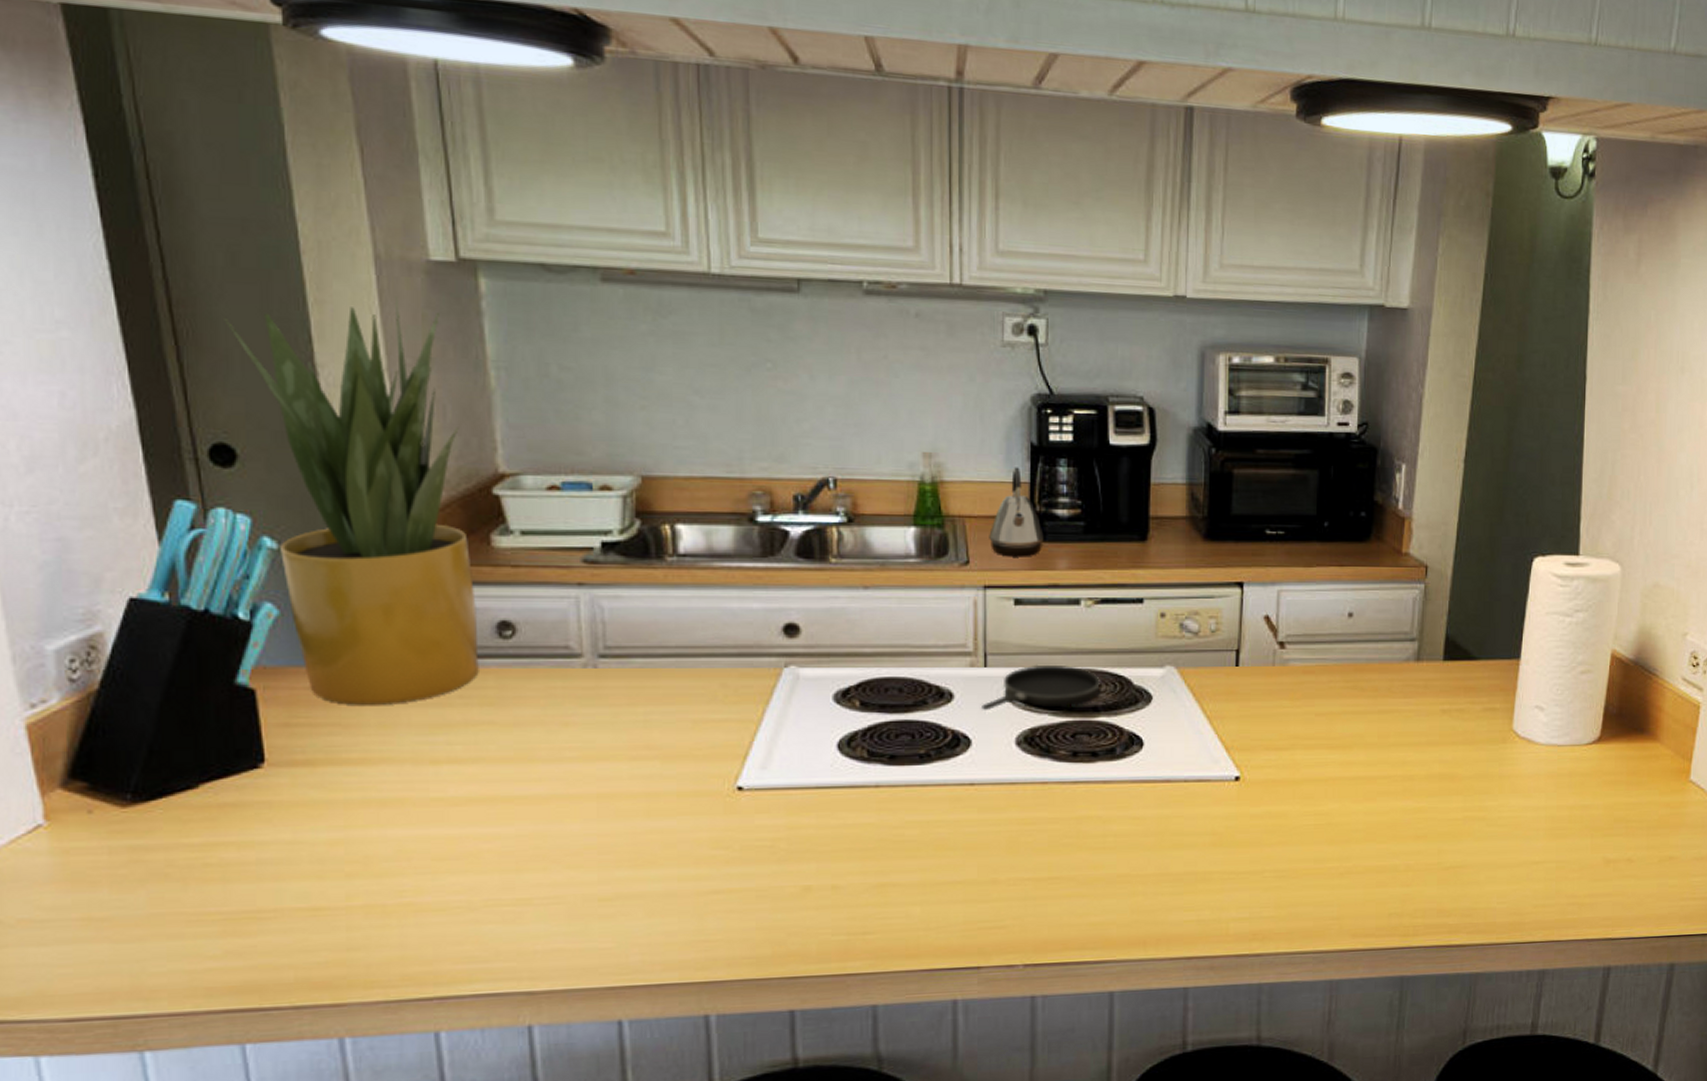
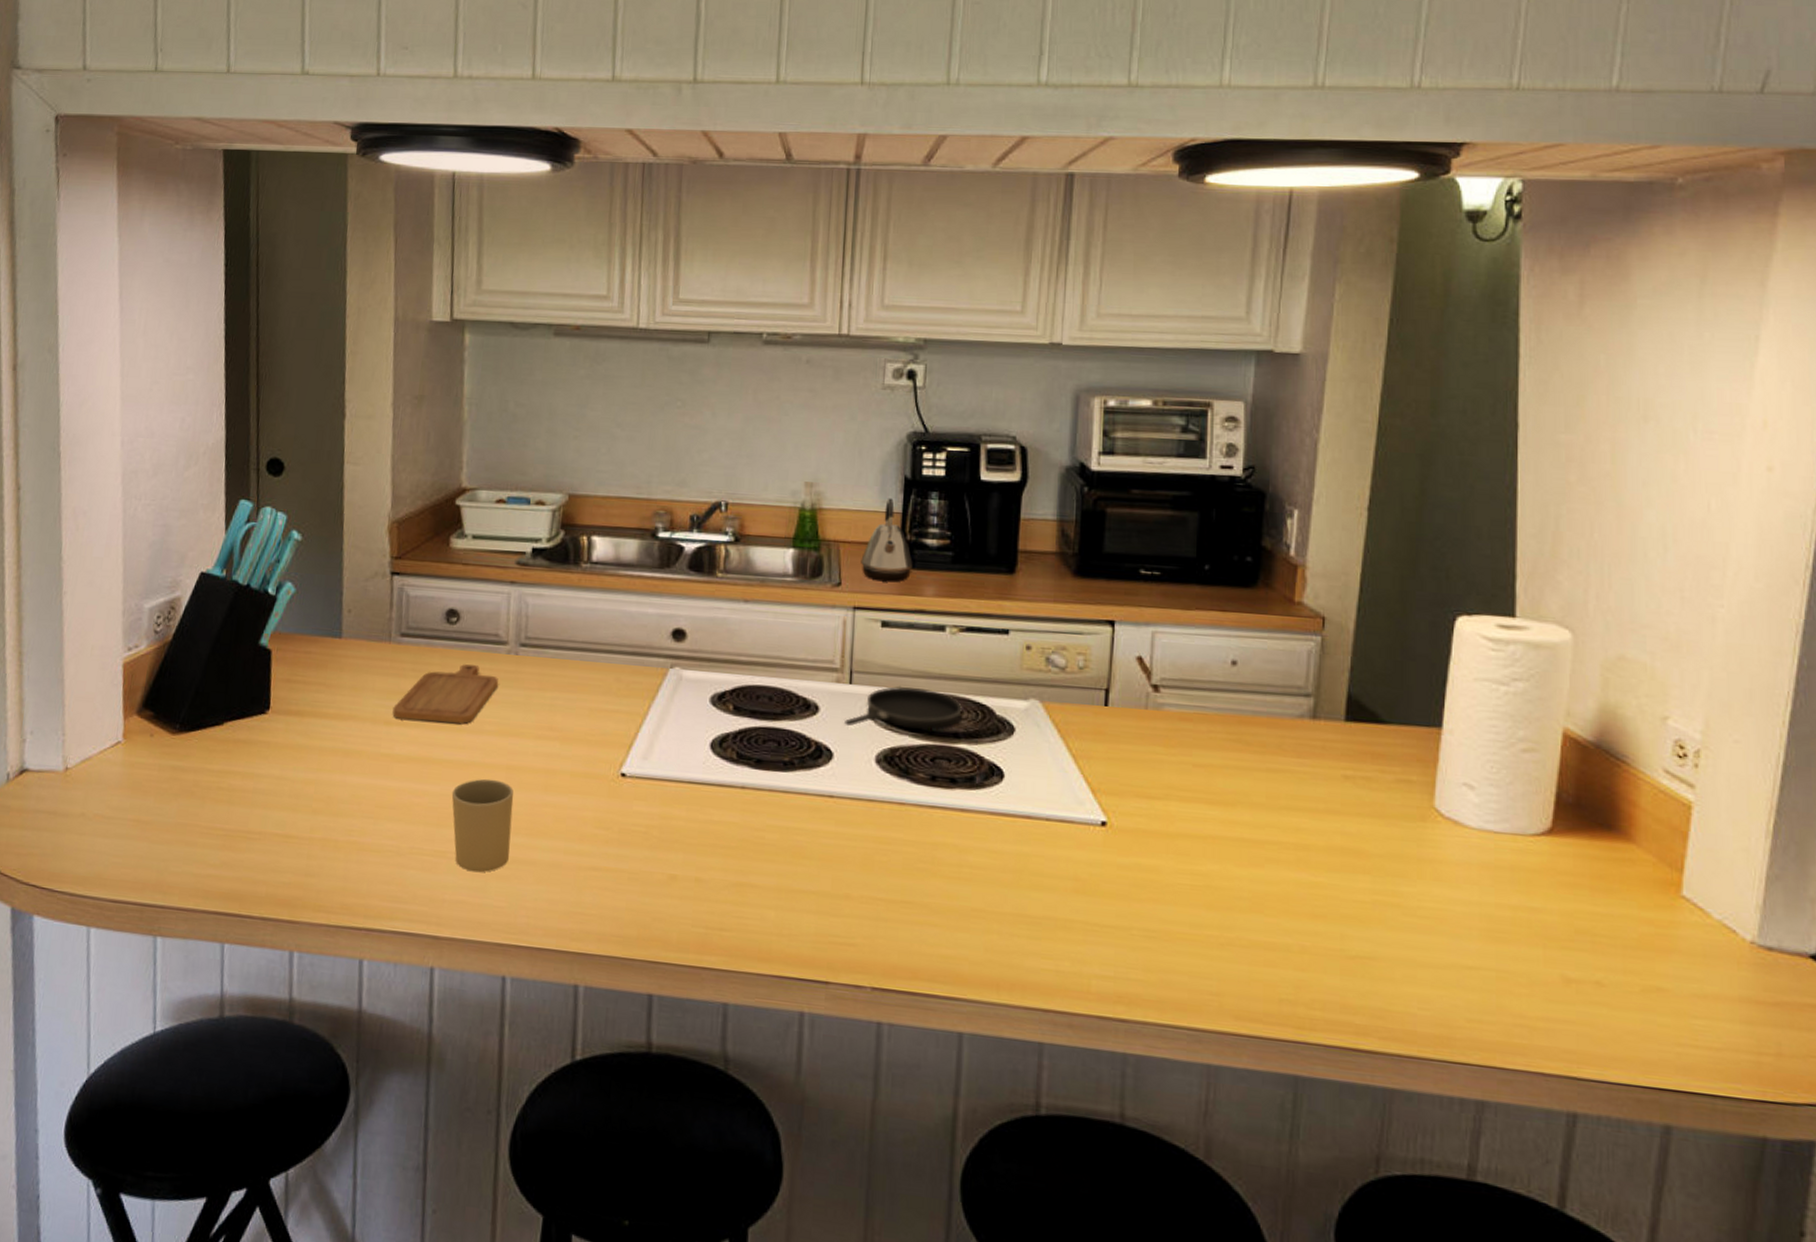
planter: present [224,296,479,705] -> none [290,348,438,671]
chopping board: none [440,684,577,755] -> present [392,664,499,724]
mug: none [530,811,611,916] -> present [451,778,514,873]

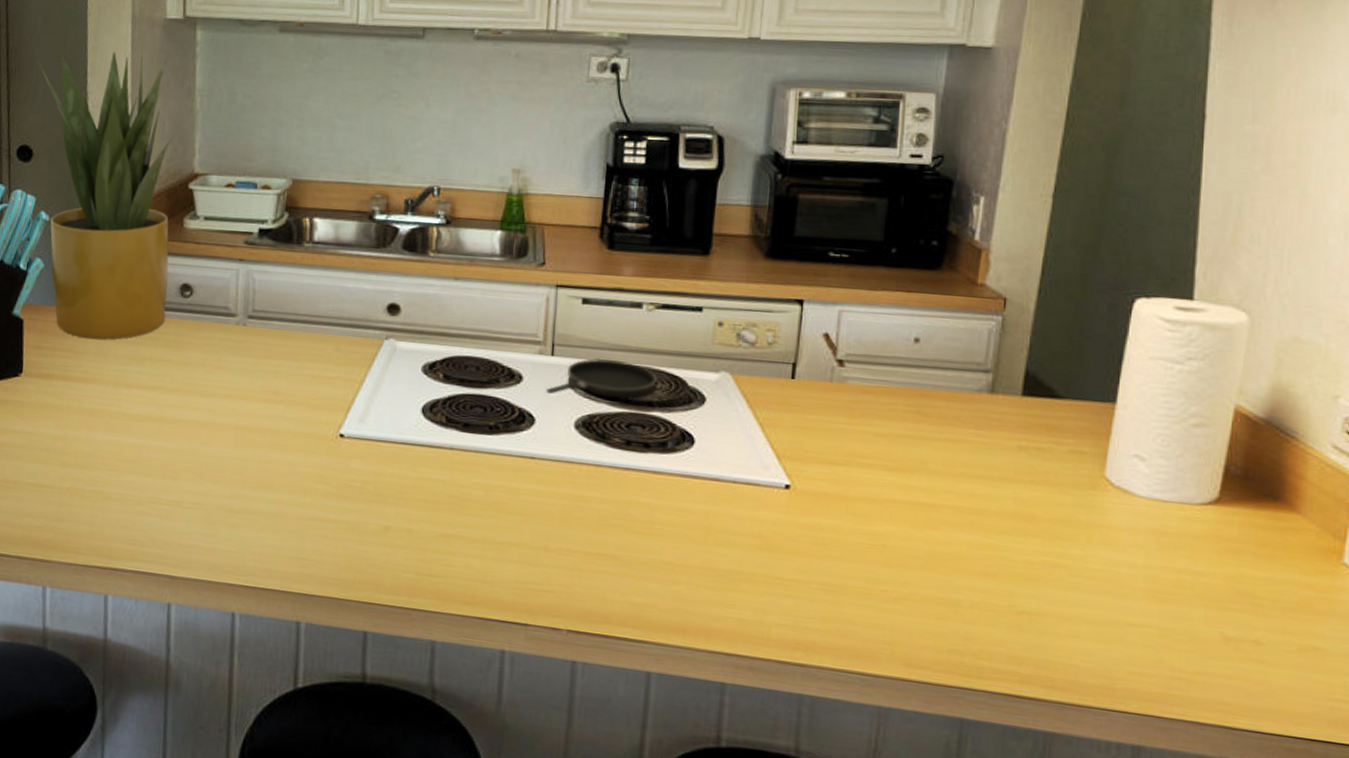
planter: none [290,348,438,671] -> present [37,44,172,339]
chopping board: present [392,664,499,724] -> none [132,334,229,387]
mug: present [451,778,514,873] -> none [186,437,243,521]
kettle: present [861,498,913,582] -> none [564,184,613,263]

